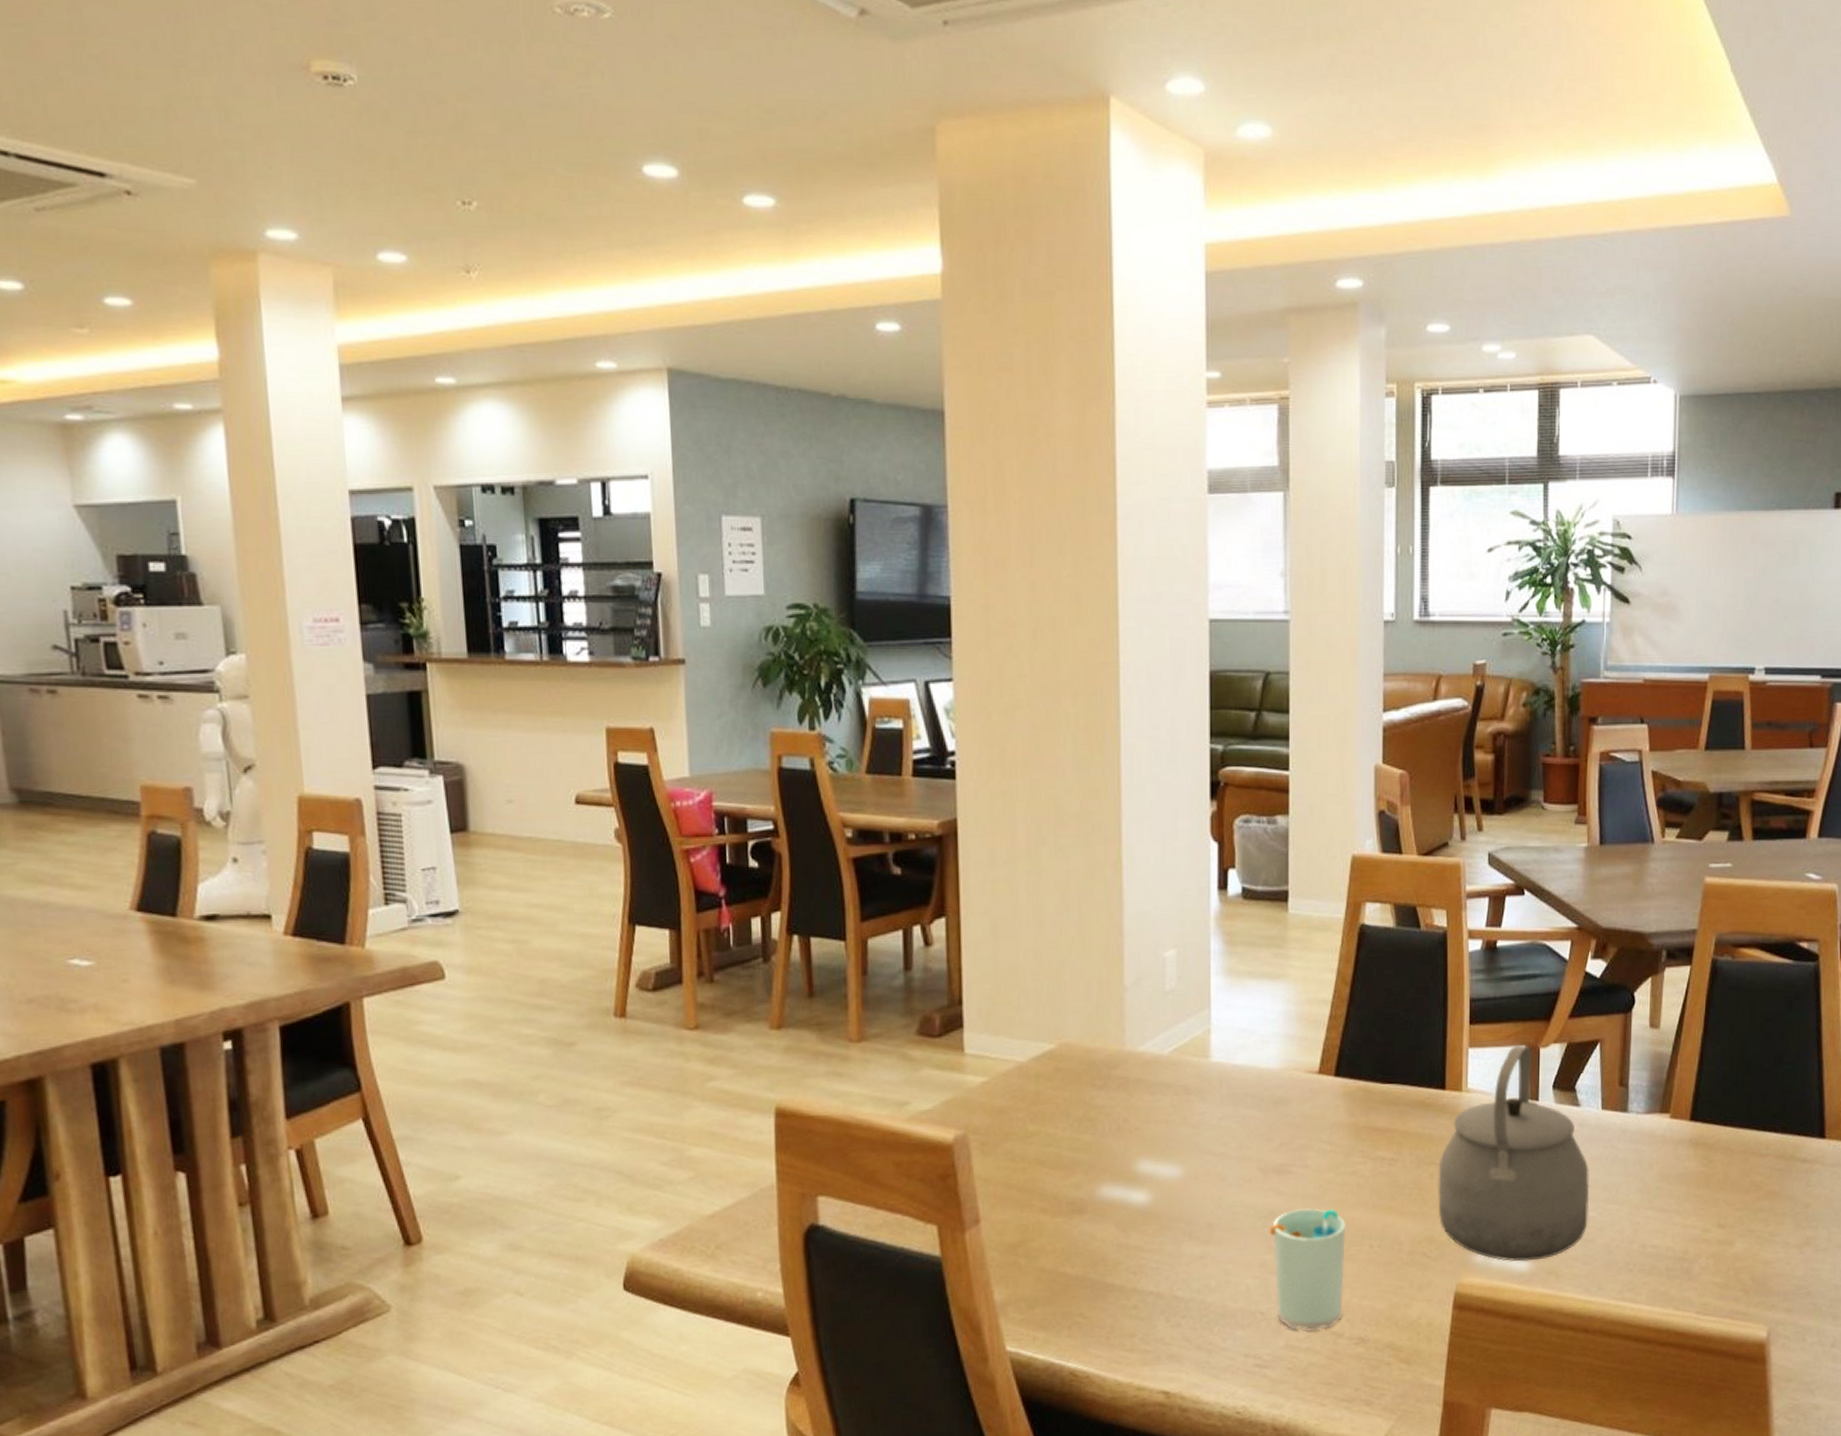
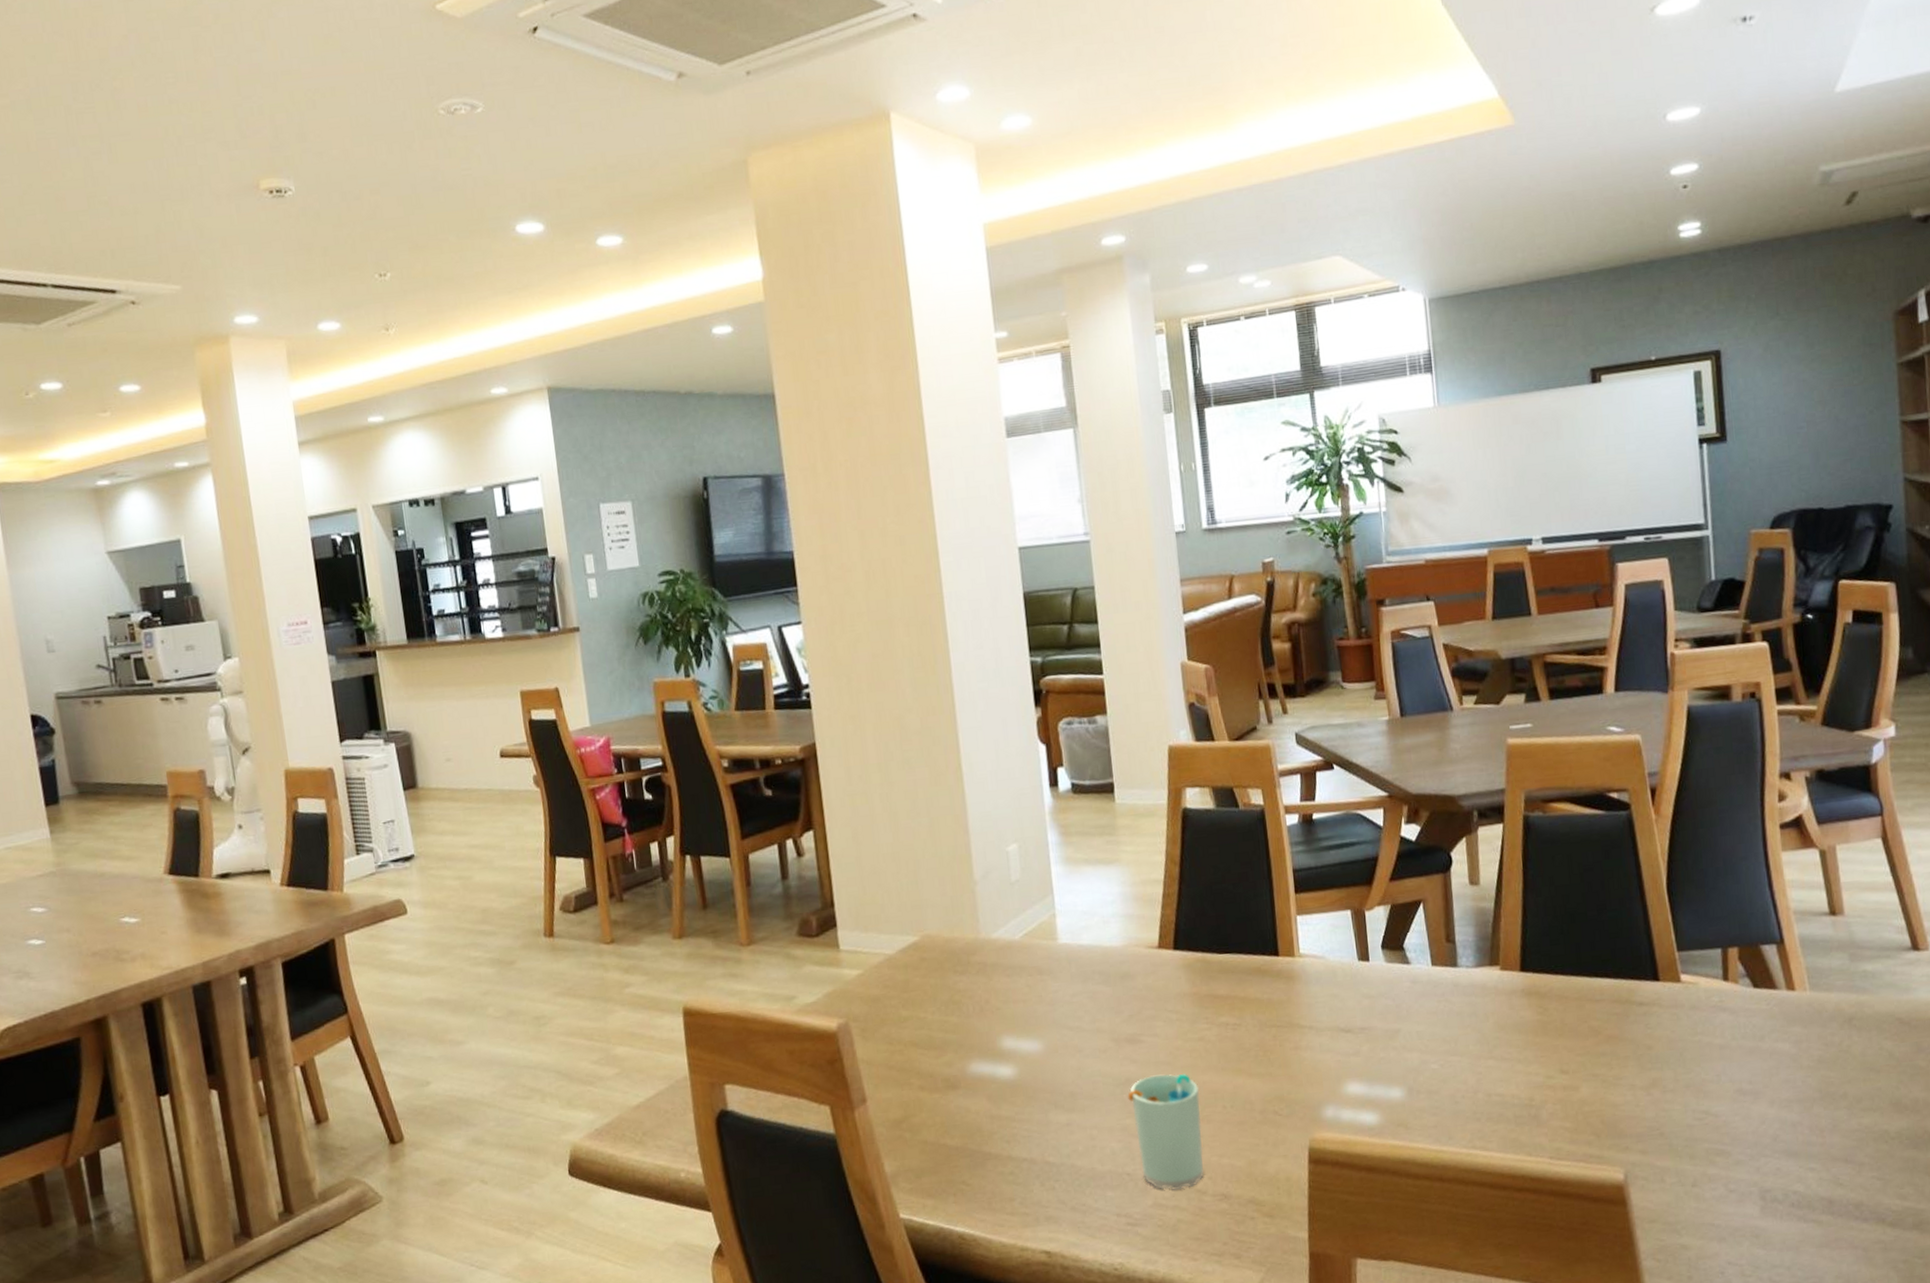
tea kettle: present [1438,1044,1590,1262] -> none [1280,909,1431,1116]

